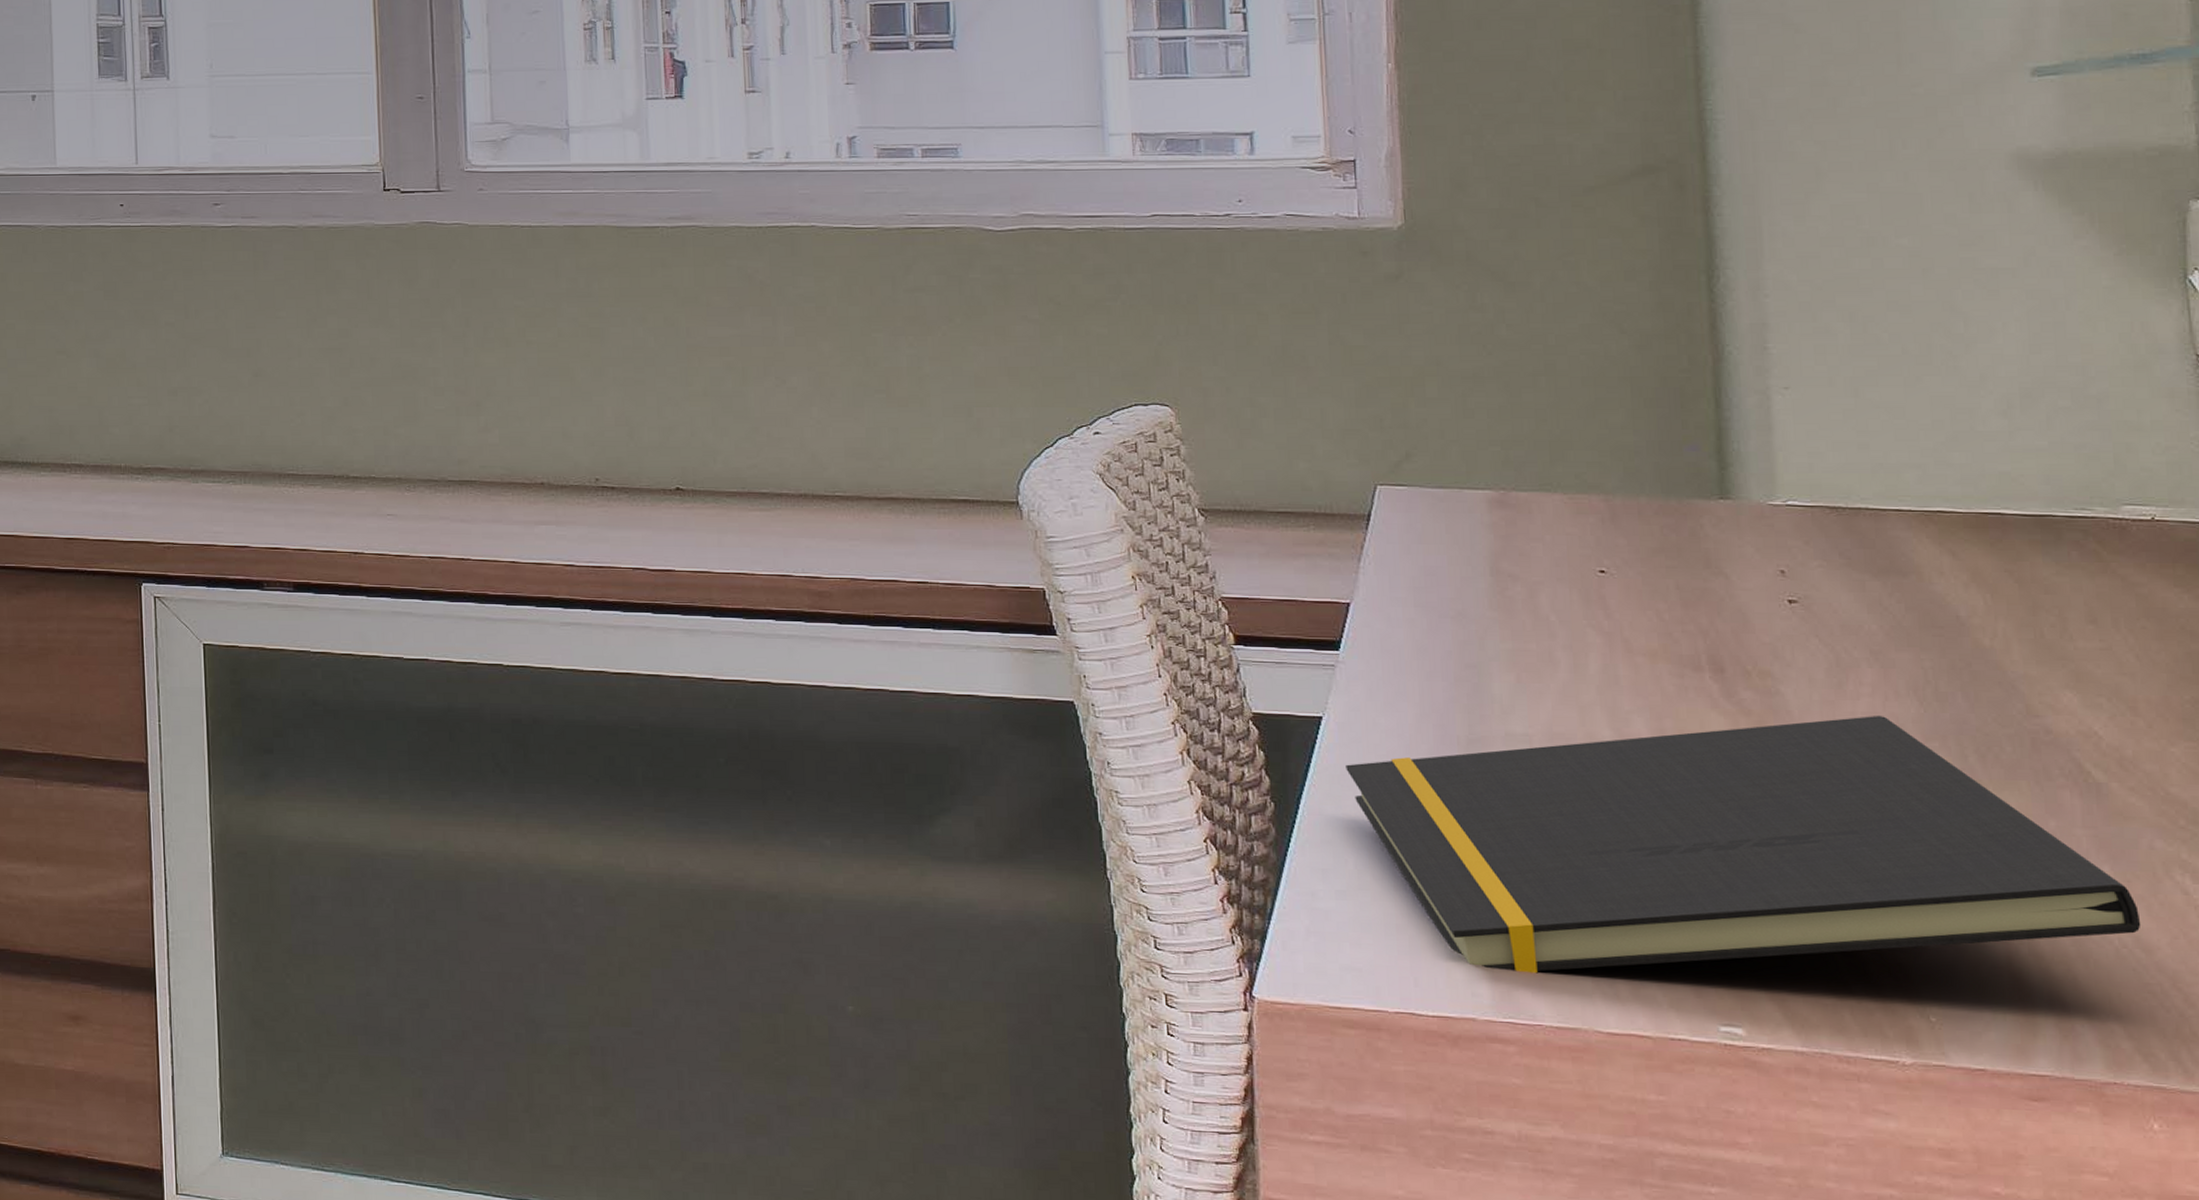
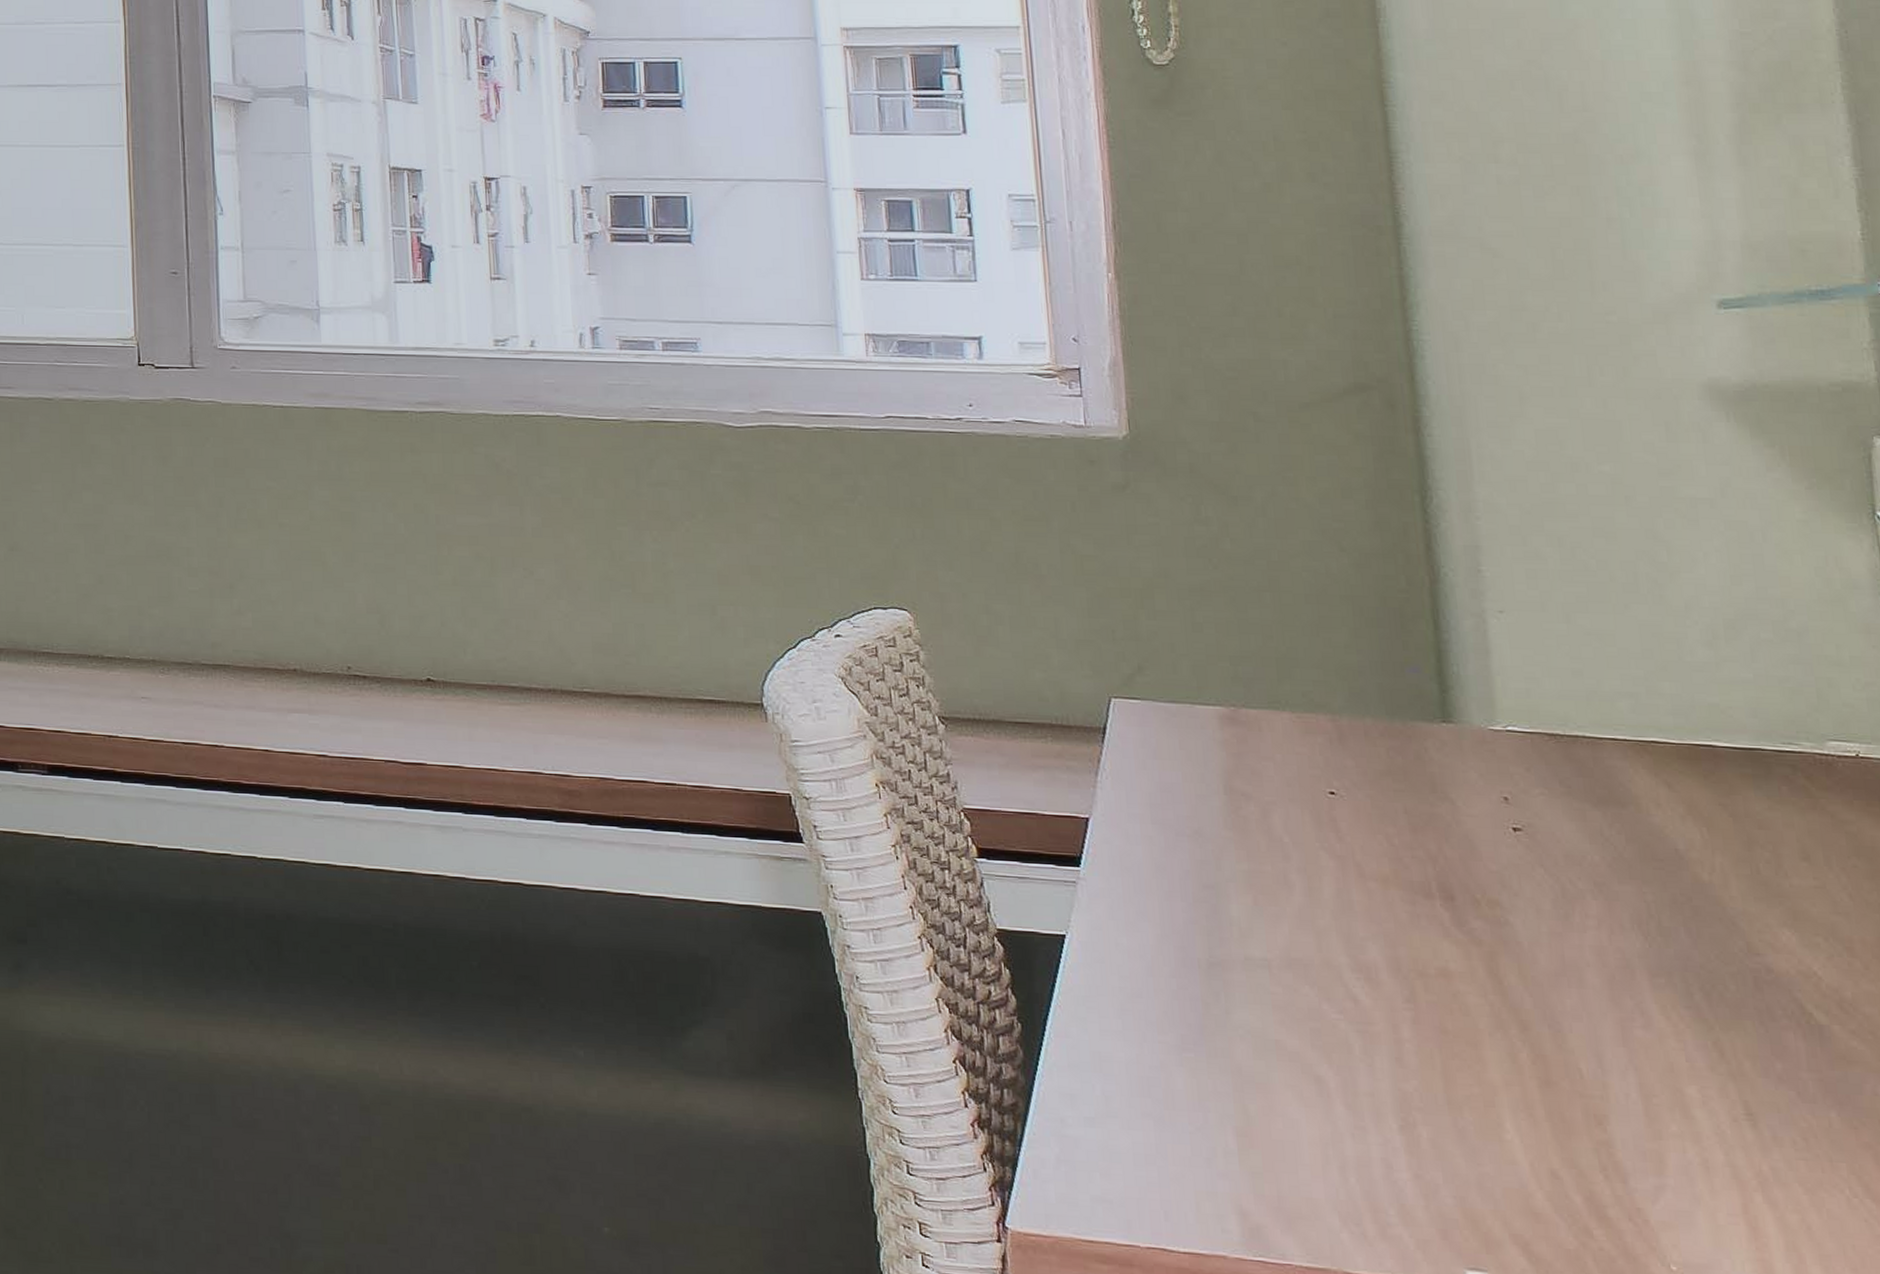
notepad: present [1345,715,2141,974] -> none [1090,948,1870,1210]

